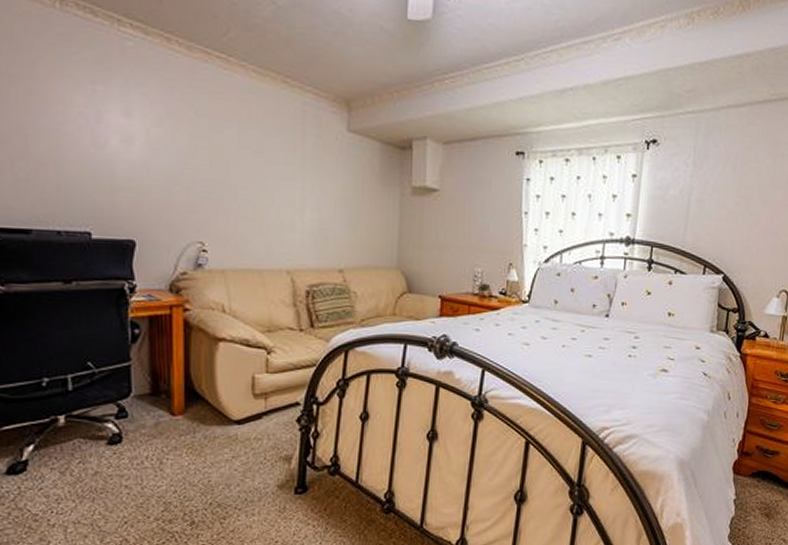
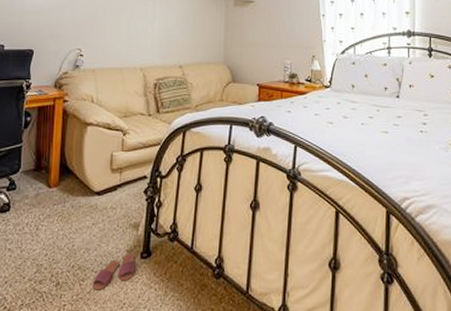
slippers: none [236,489,289,529] -> present [92,253,136,291]

